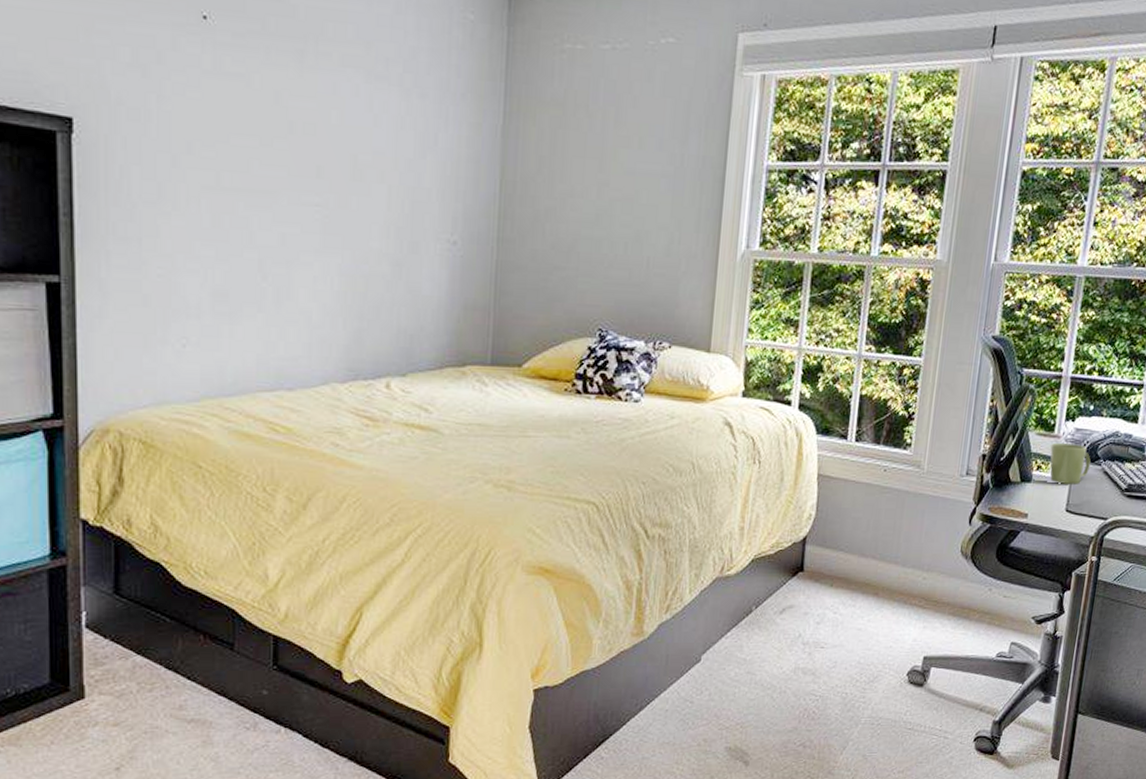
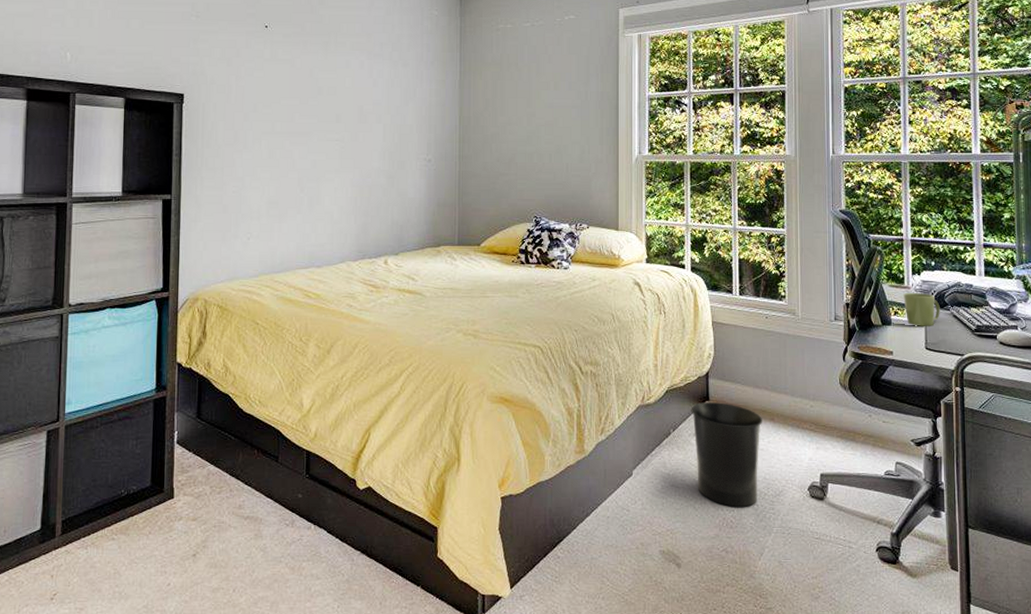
waste bin: none [778,574,864,696] -> present [691,402,762,507]

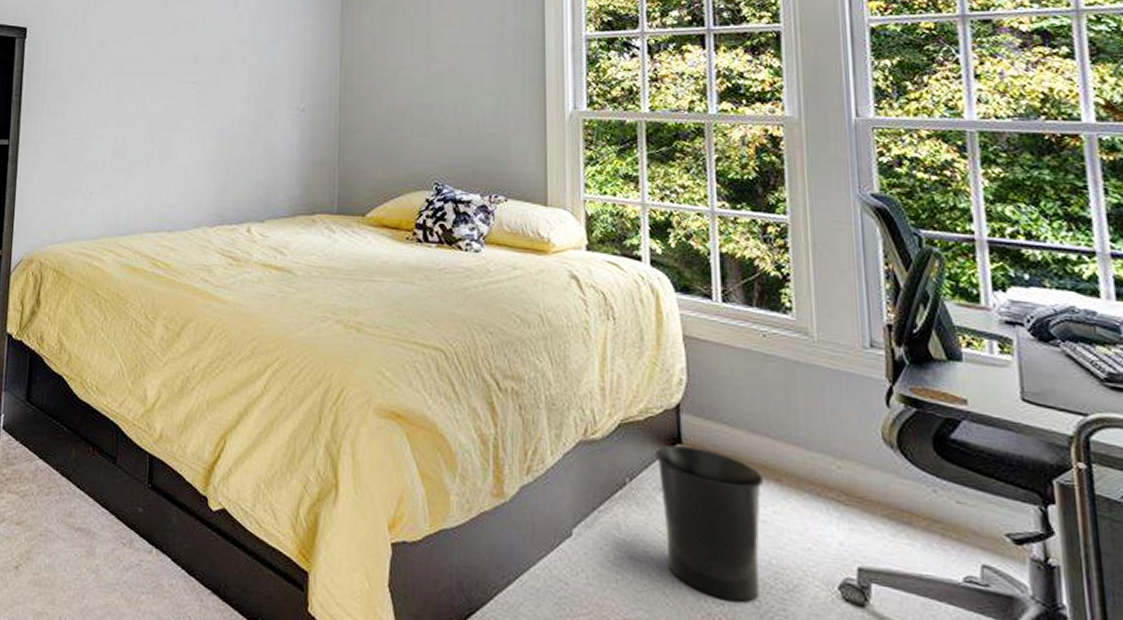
mug: present [903,293,940,326] -> none [979,316,1044,368]

